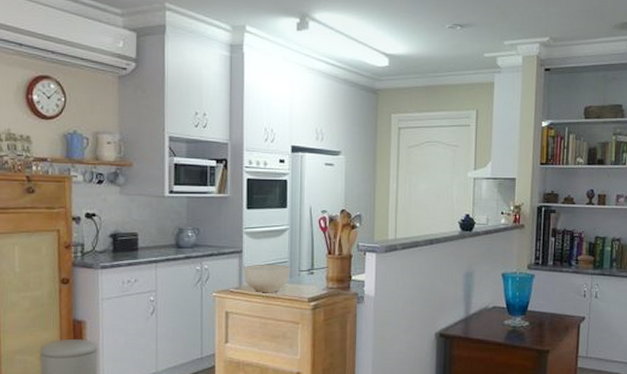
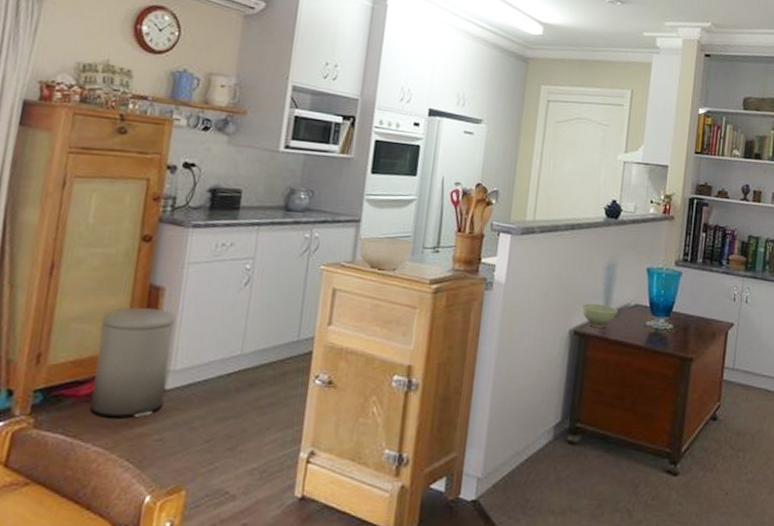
bowl: none [444,308,477,330] -> present [581,303,618,329]

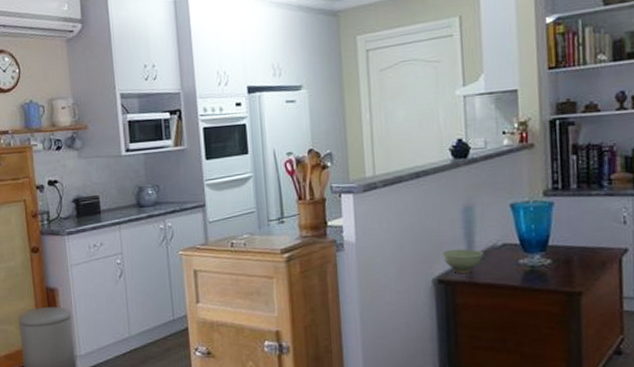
bowl: present [358,236,414,271] -> none [208,216,259,248]

